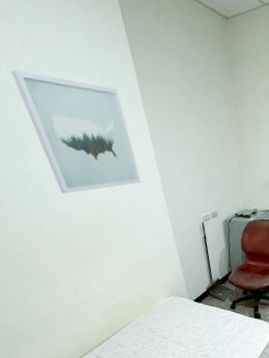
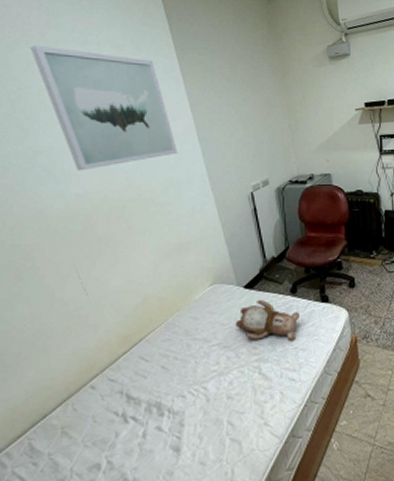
teddy bear: none [186,311,237,344] -> present [235,299,301,340]

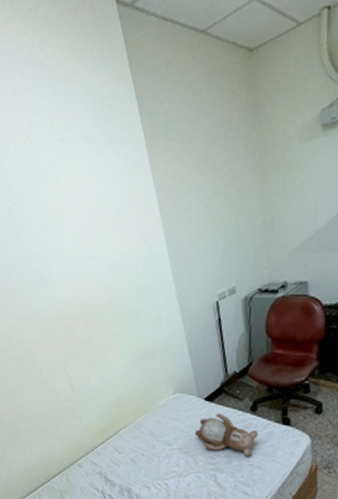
wall art: present [30,44,177,171] -> none [19,147,146,276]

